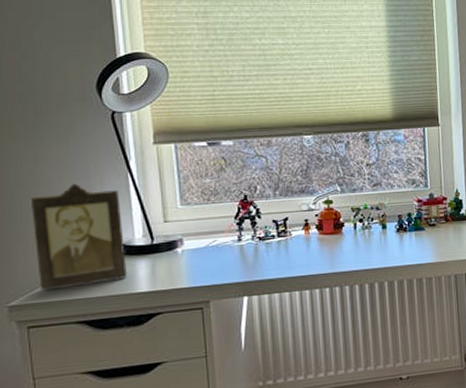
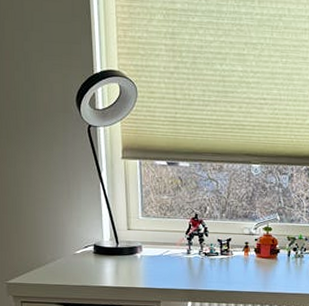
photo frame: present [31,183,127,291] -> none [24,187,96,275]

